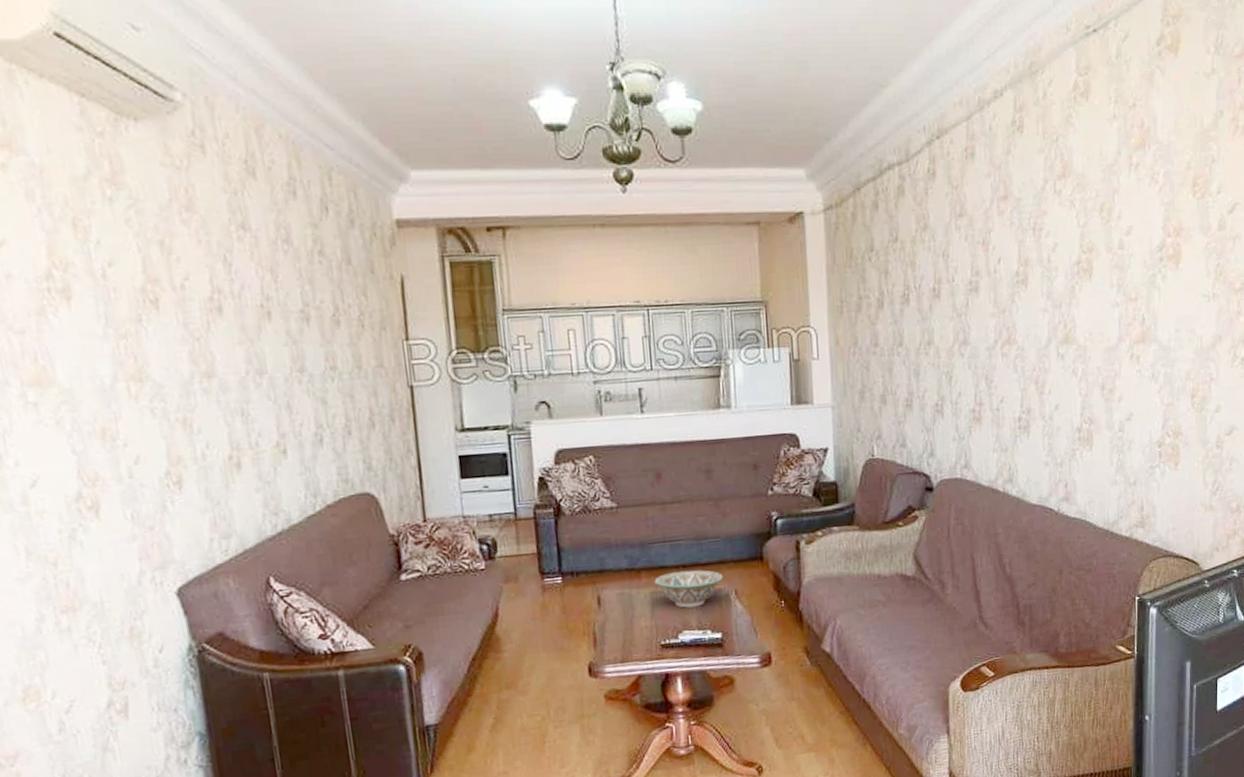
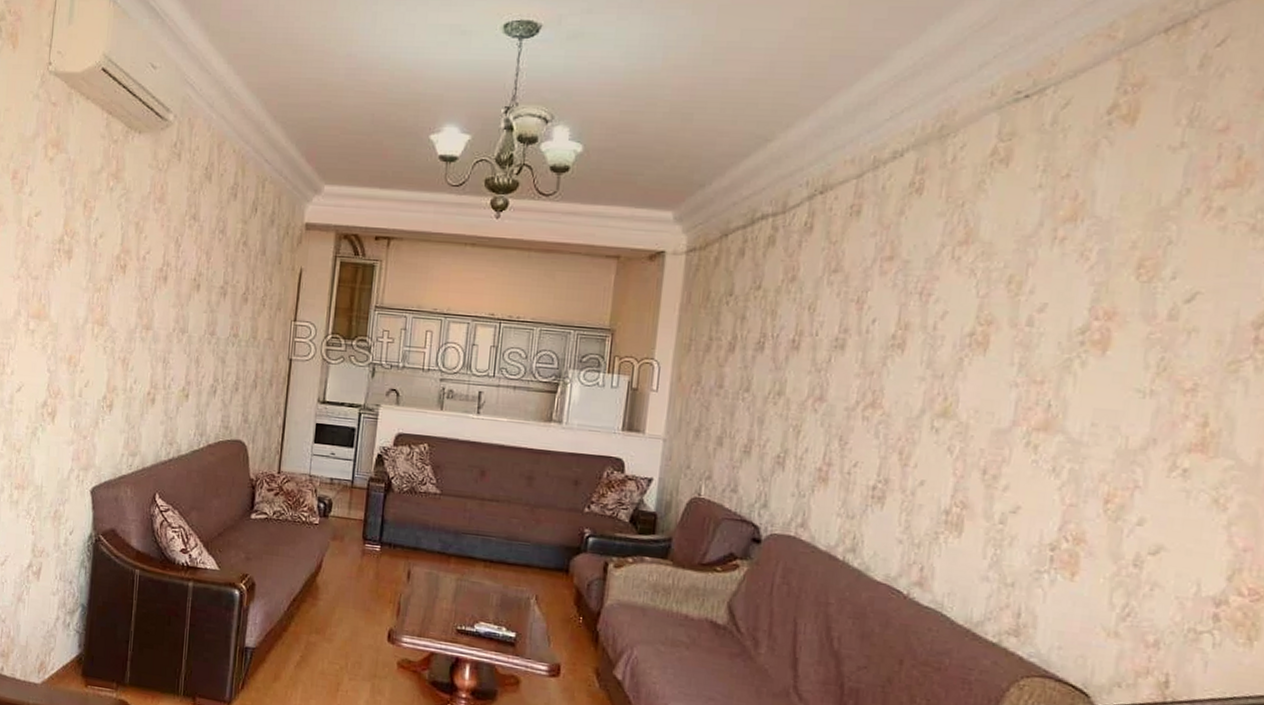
decorative bowl: present [654,570,723,608] -> none [461,564,527,603]

